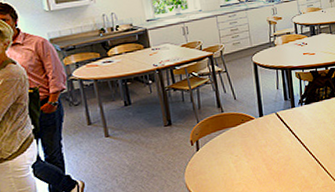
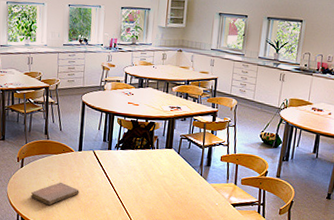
notebook: none [213,155,269,186] -> present [30,182,79,206]

